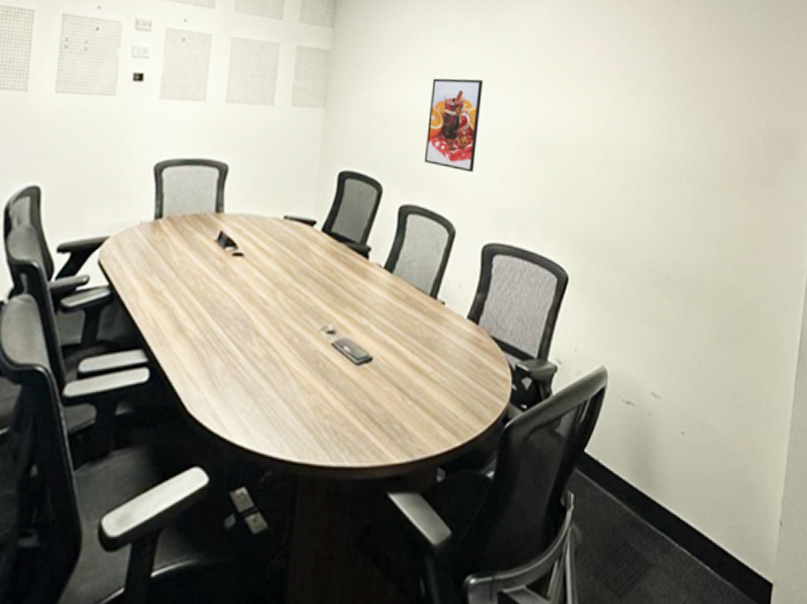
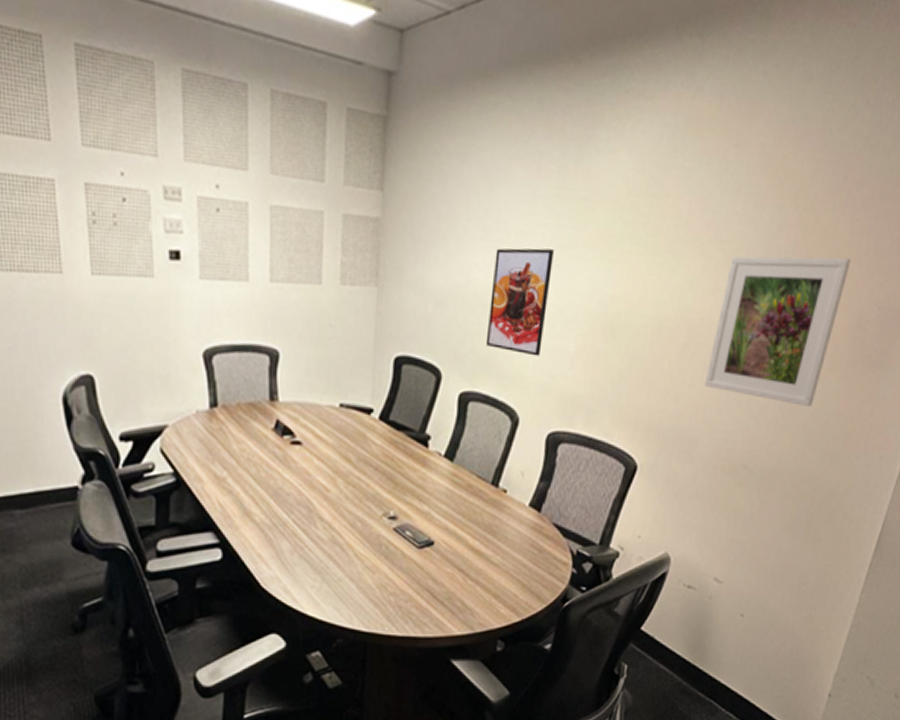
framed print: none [624,89,734,220] -> present [705,256,852,406]

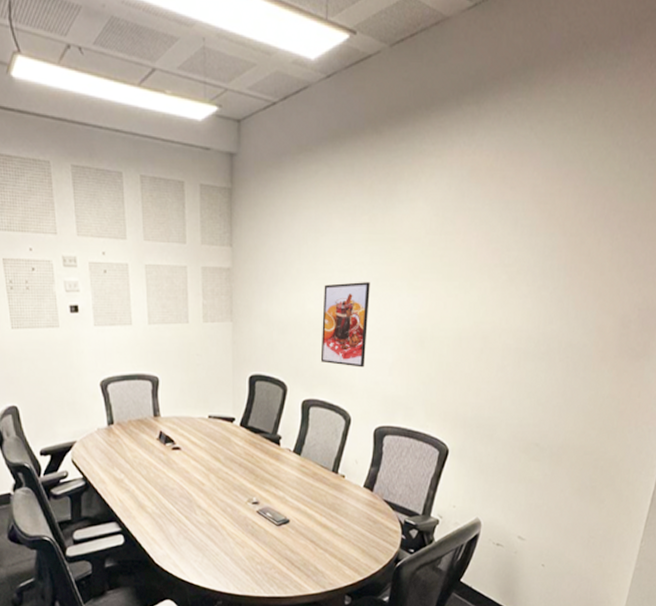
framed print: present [705,256,852,406] -> none [499,270,613,393]

